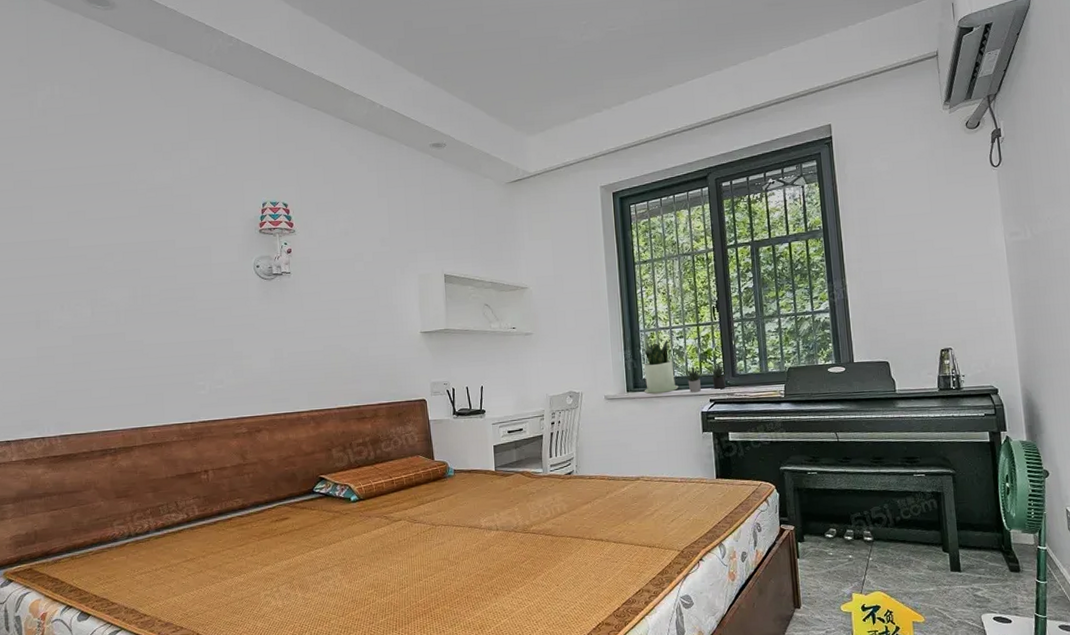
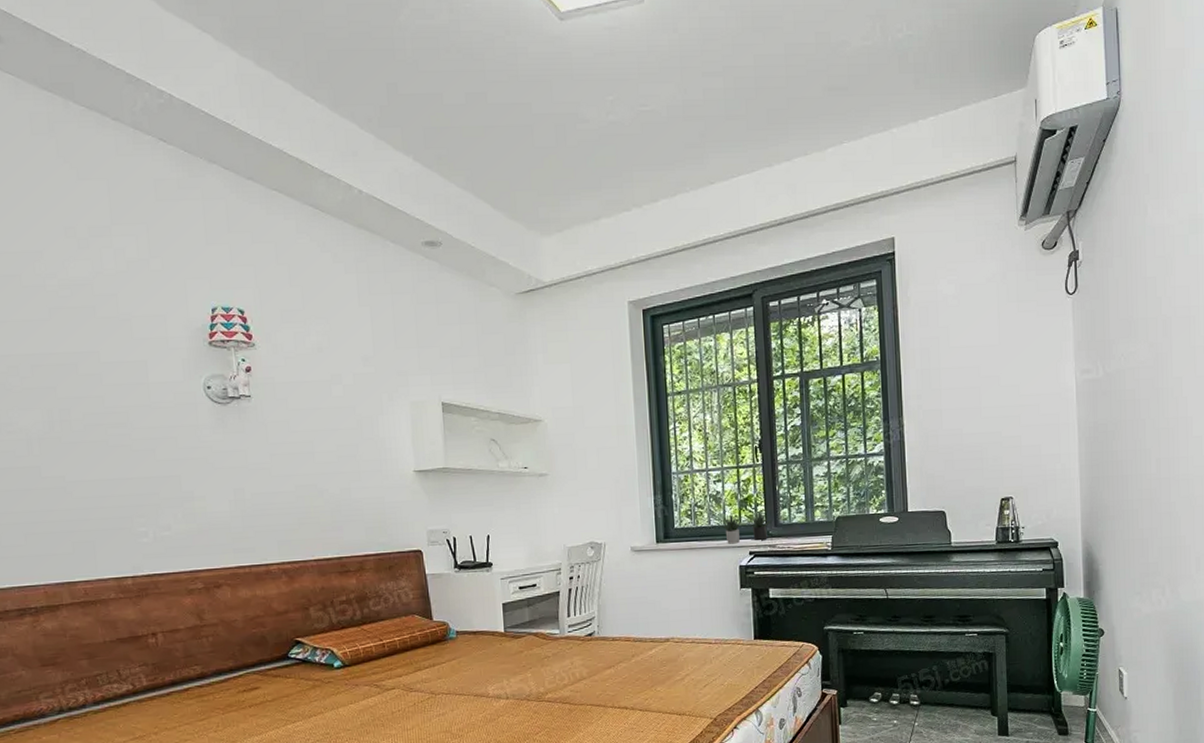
planter: present [642,340,679,395] -> none [674,484,715,546]

